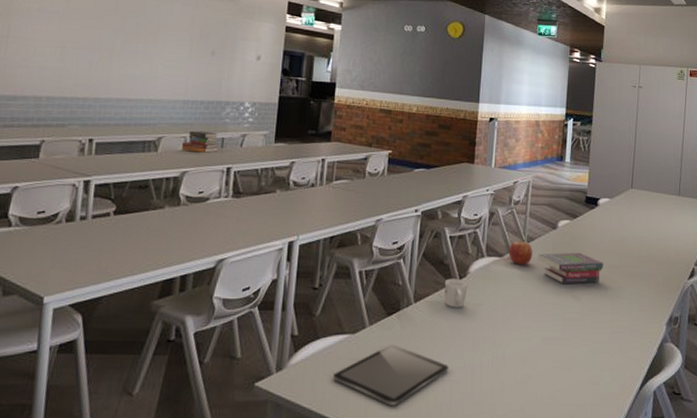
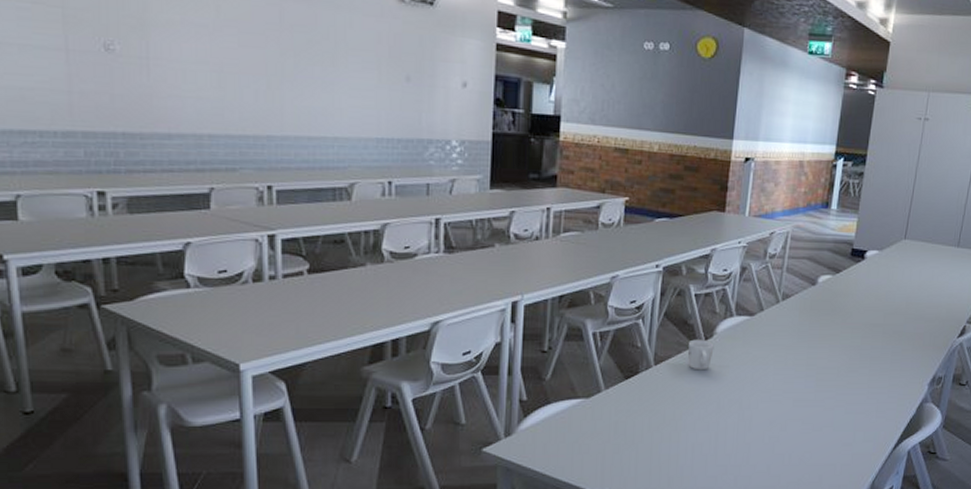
books: present [181,130,218,153] -> none [379,175,423,202]
tablet: present [332,344,449,407] -> none [565,408,691,470]
apple: present [508,239,533,265] -> none [760,297,788,324]
books: present [537,252,604,285] -> none [792,310,866,345]

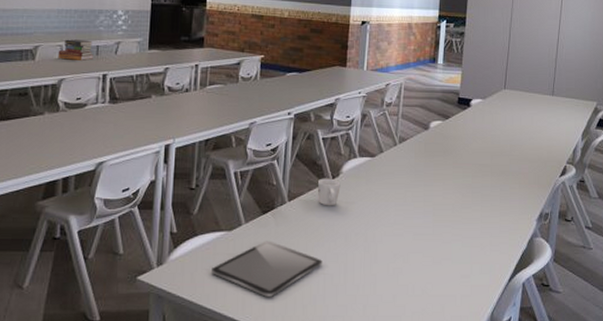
books: none [379,175,423,202] -> present [58,39,93,61]
tablet: none [565,408,691,470] -> present [210,240,323,298]

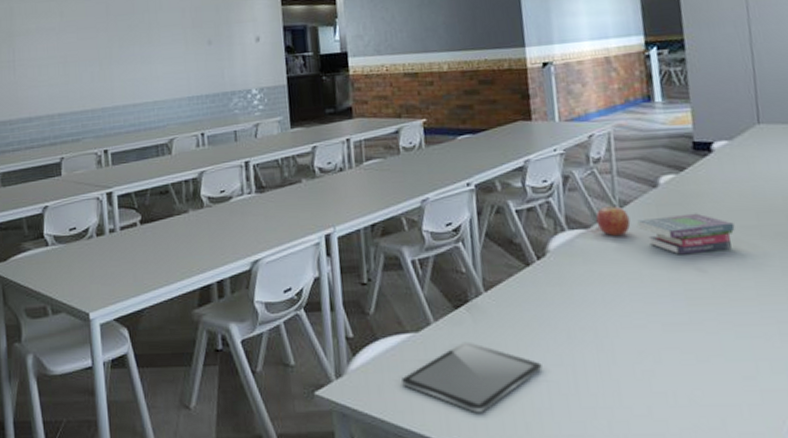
books: present [58,39,93,61] -> none [194,126,232,150]
mug: present [317,178,341,206] -> none [518,259,550,295]
apple: none [381,140,405,164] -> present [595,205,631,236]
books: none [408,152,475,183] -> present [635,213,735,255]

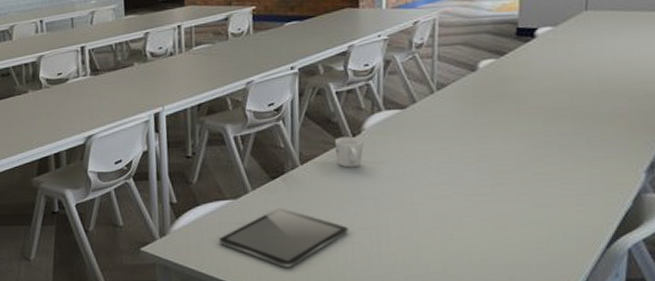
mug: none [518,259,550,295] -> present [334,136,364,168]
apple: present [595,205,631,236] -> none [412,87,446,116]
books: present [635,213,735,255] -> none [451,95,548,134]

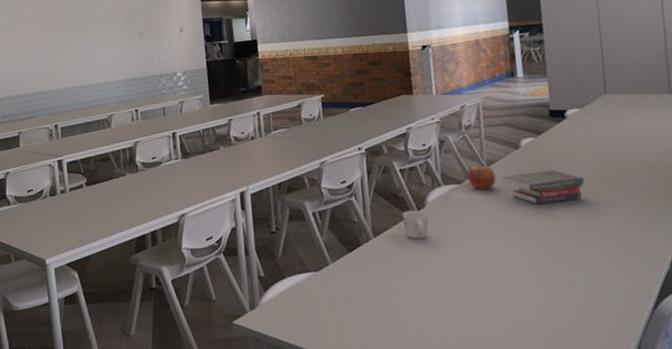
tablet: present [218,208,349,269] -> none [304,278,422,338]
apple: none [412,87,446,116] -> present [467,164,497,190]
books: none [451,95,548,134] -> present [501,169,585,205]

